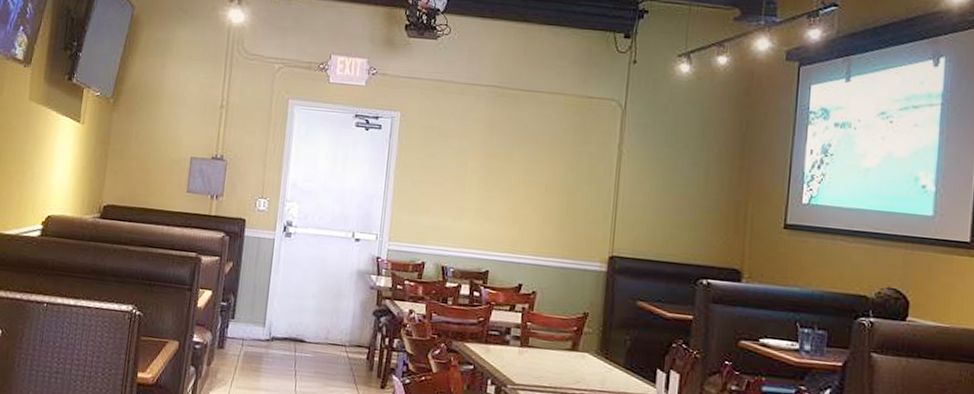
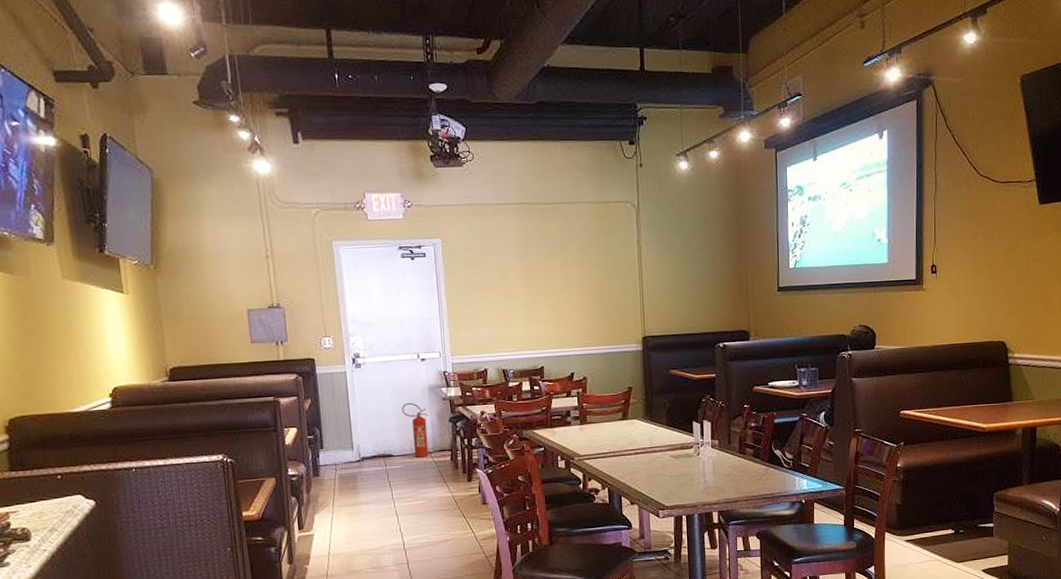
fire extinguisher: none [324,284,352,350] -> present [401,402,429,458]

